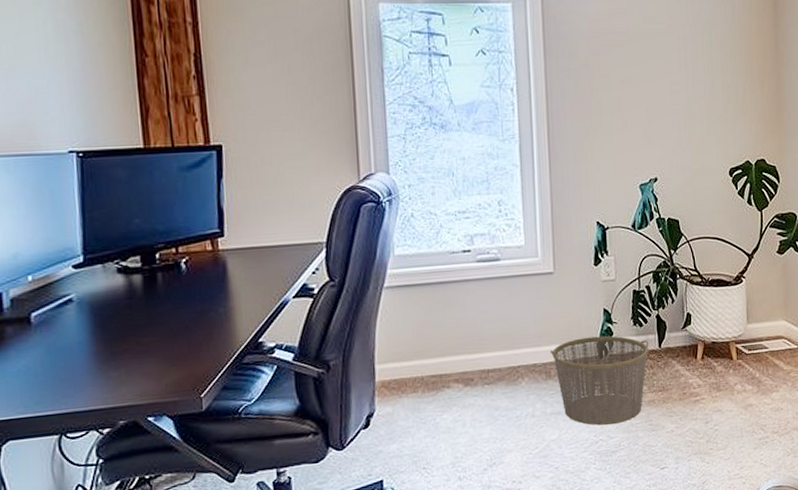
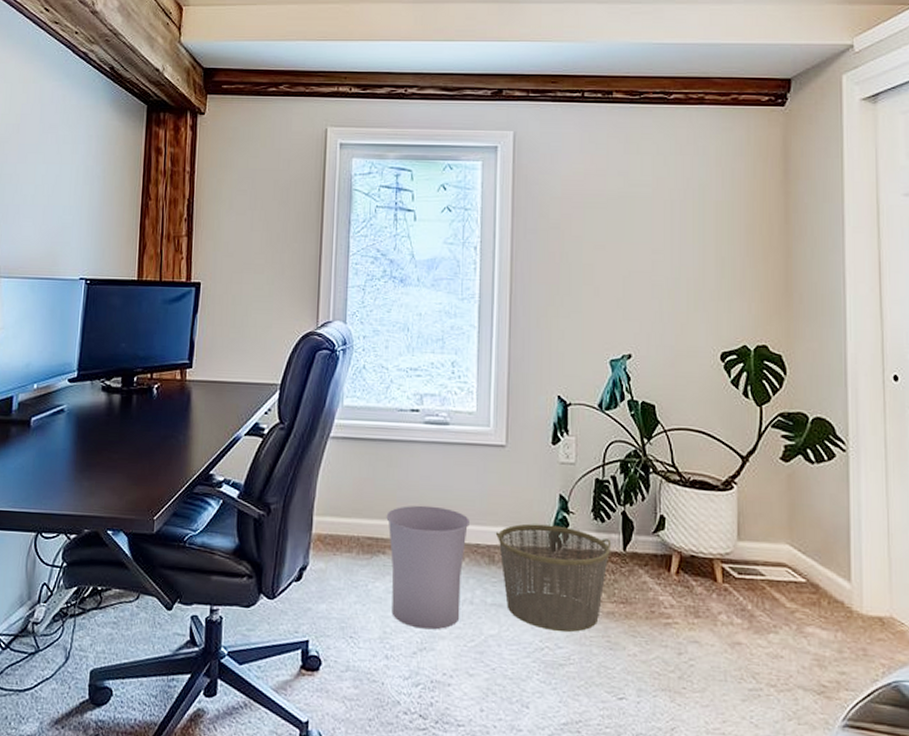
waste bin: none [447,336,526,448] -> present [386,505,470,630]

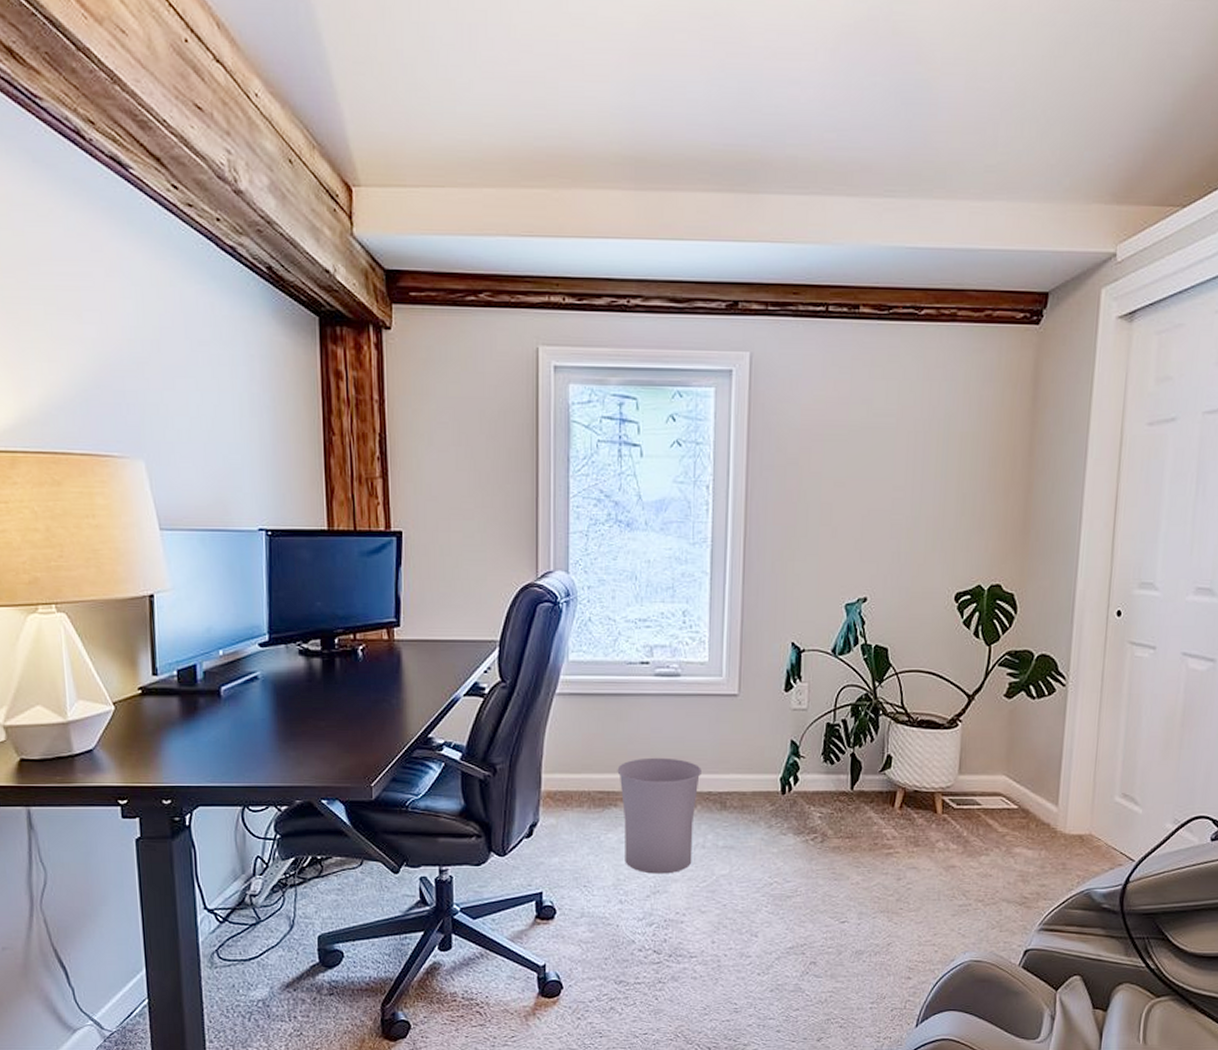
basket: present [495,523,612,632] -> none [727,769,840,867]

